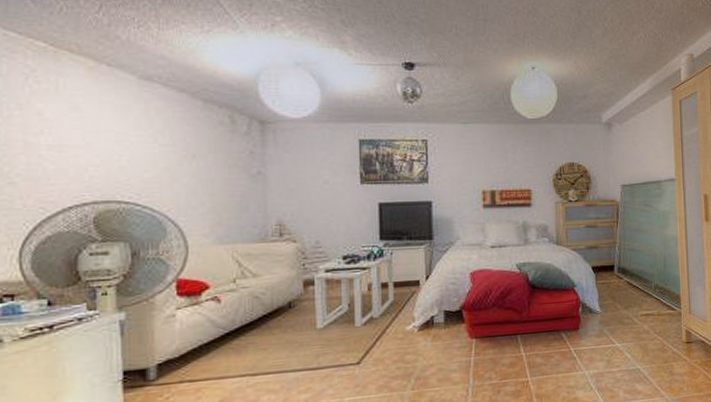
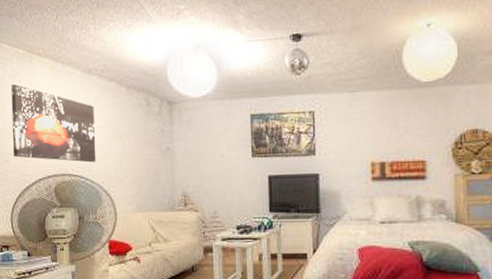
wall art: none [22,85,159,187] -> present [11,84,96,163]

